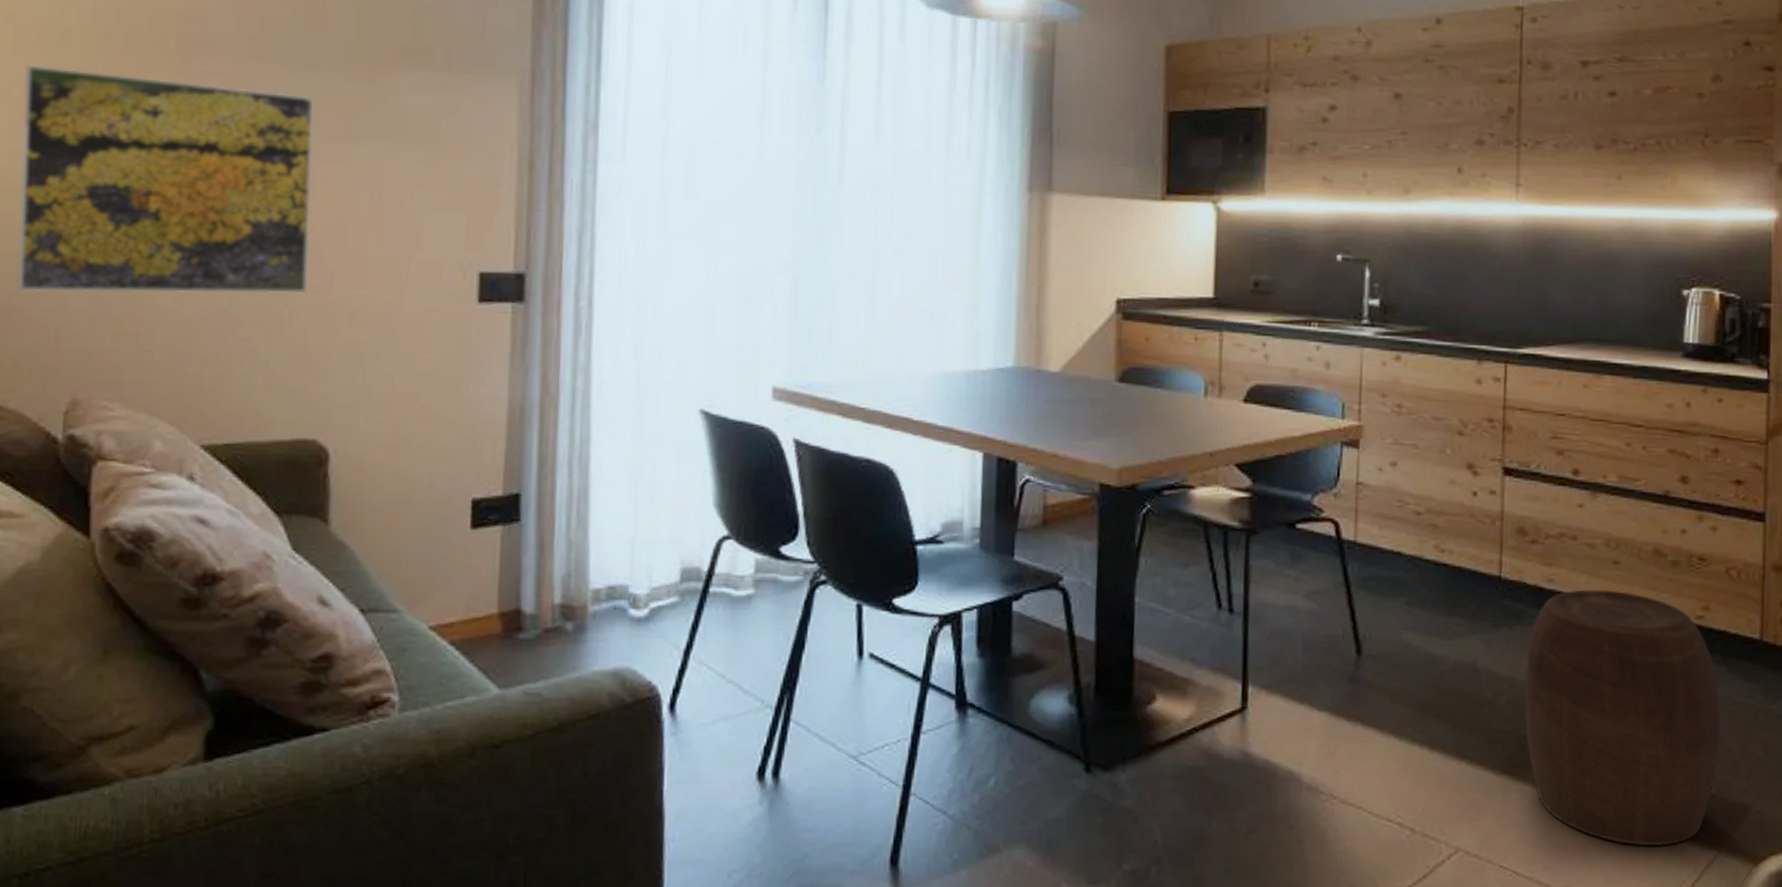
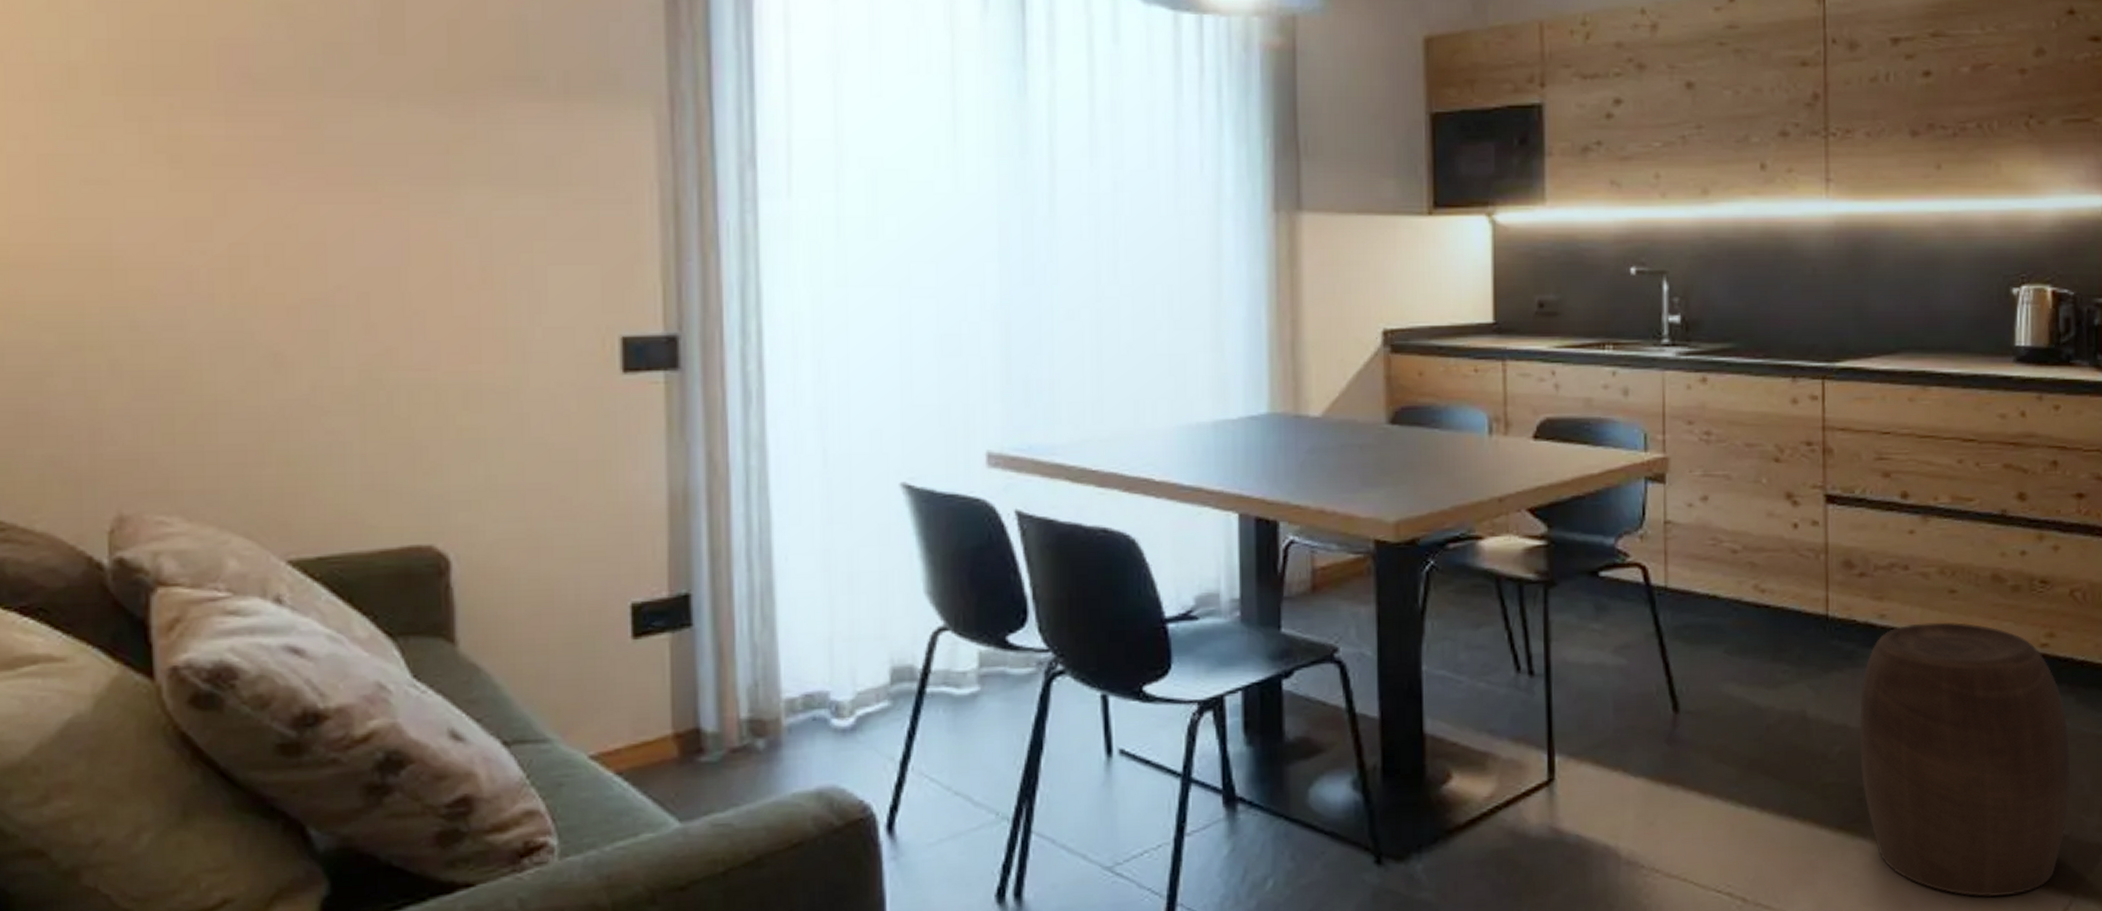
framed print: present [17,65,314,294] -> none [22,111,407,389]

